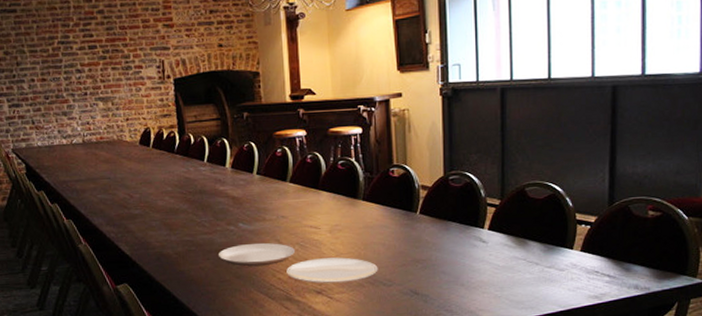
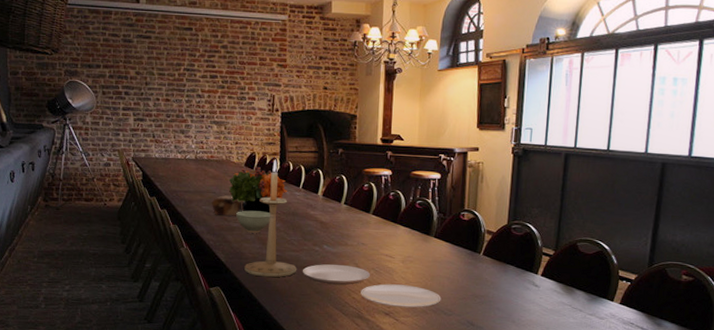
bread loaf: none [107,178,144,203] -> present [212,194,244,216]
flower arrangement: none [124,143,191,196] -> present [228,166,287,214]
bowl: none [135,192,175,219] -> present [235,210,270,233]
candlestick: none [151,133,212,267] -> present [243,159,297,278]

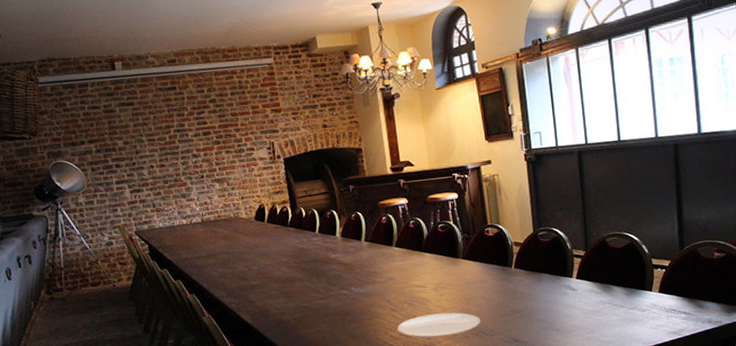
bread loaf: present [212,194,244,216] -> none [227,252,262,276]
flower arrangement: present [228,166,287,214] -> none [241,218,304,268]
bowl: present [235,210,270,233] -> none [253,263,291,289]
candlestick: present [243,159,297,278] -> none [272,207,328,332]
plate: present [303,264,371,285] -> none [334,303,405,327]

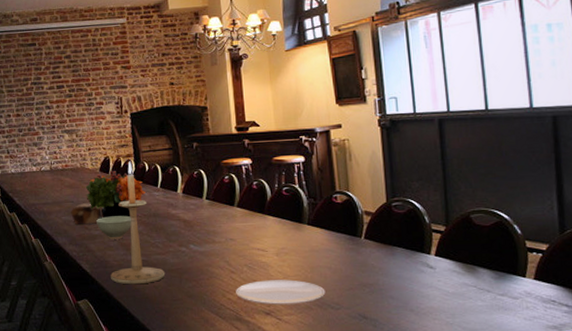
bread loaf: none [227,252,262,276] -> present [71,202,103,225]
flower arrangement: none [241,218,304,268] -> present [86,170,146,219]
bowl: none [253,263,291,289] -> present [95,215,132,240]
candlestick: none [272,207,328,332] -> present [109,161,166,285]

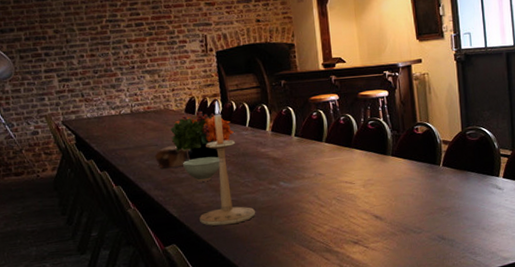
plate: present [236,279,326,306] -> none [325,209,408,235]

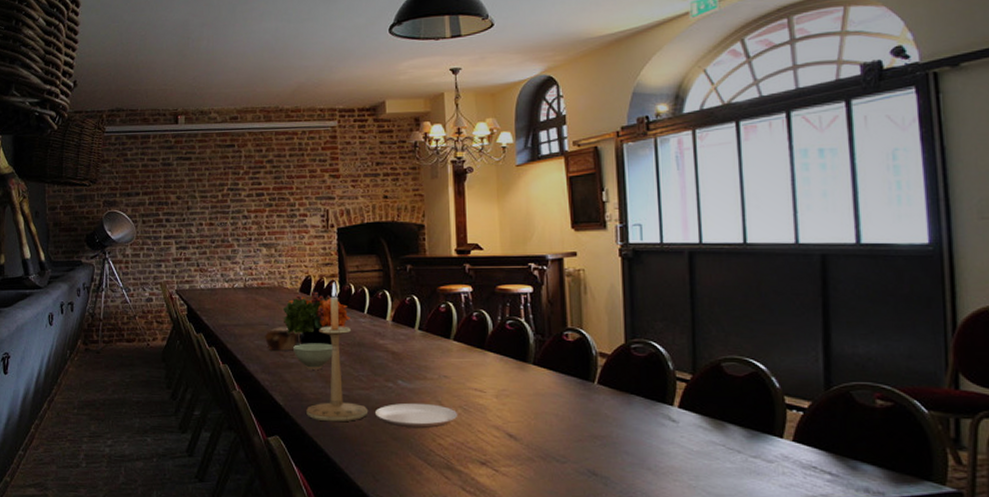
plate: none [262,199,333,222] -> present [375,402,458,429]

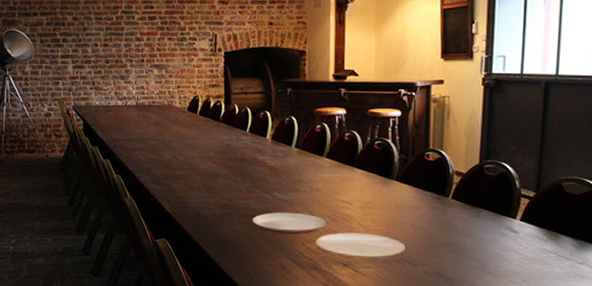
bread loaf: present [265,326,301,351] -> none [155,141,188,164]
flower arrangement: present [282,291,350,346] -> none [171,110,234,160]
bowl: present [292,343,333,370] -> none [180,157,216,181]
candlestick: present [305,282,369,422] -> none [190,102,247,228]
plate: none [448,425,551,455] -> present [316,232,406,259]

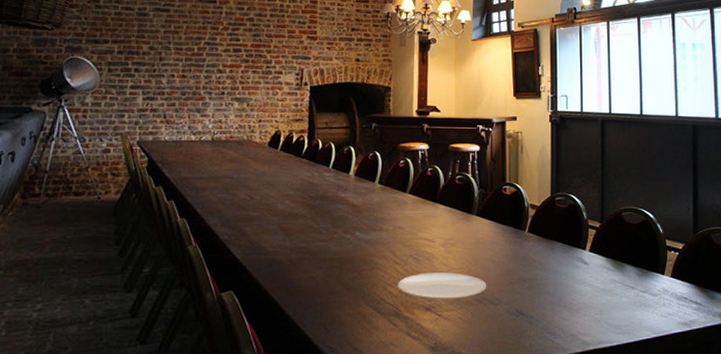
plate: present [253,212,326,235] -> none [332,253,409,278]

